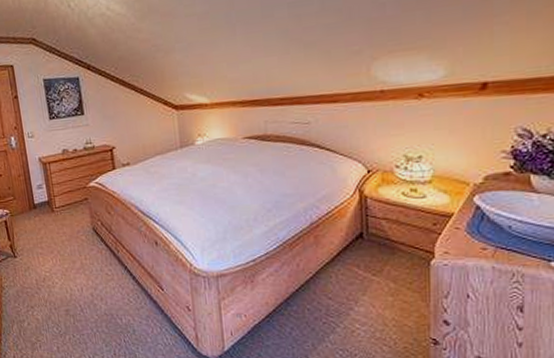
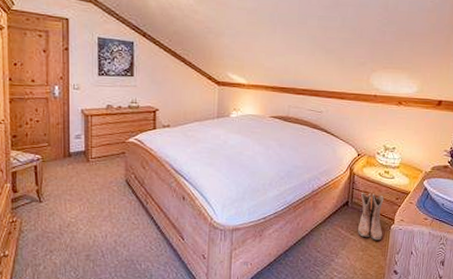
boots: none [378,219,420,281] -> present [357,192,384,241]

